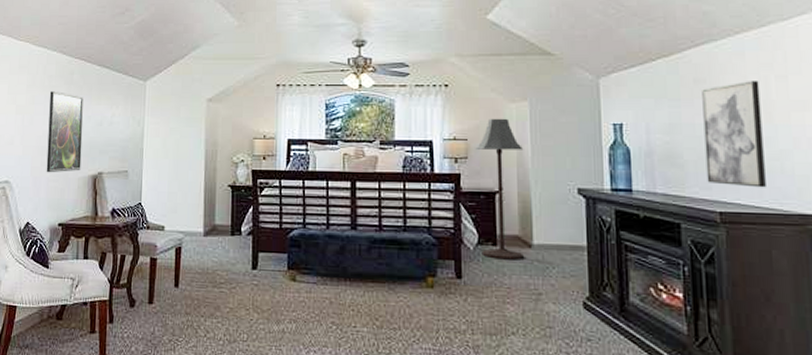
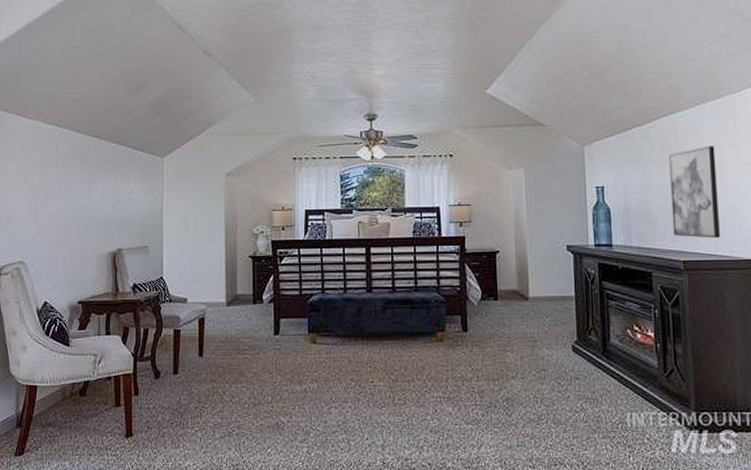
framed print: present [46,91,84,173] -> none [63,169,100,252]
floor lamp: present [475,118,524,260] -> none [478,184,521,312]

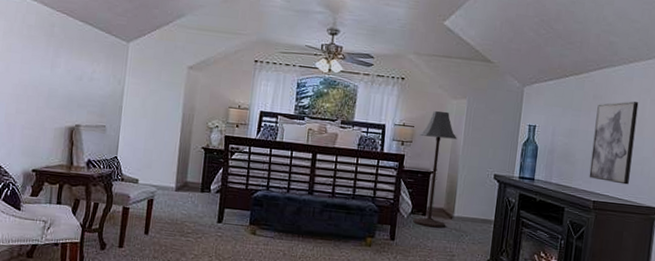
floor lamp: none [478,184,521,312] -> present [413,111,457,228]

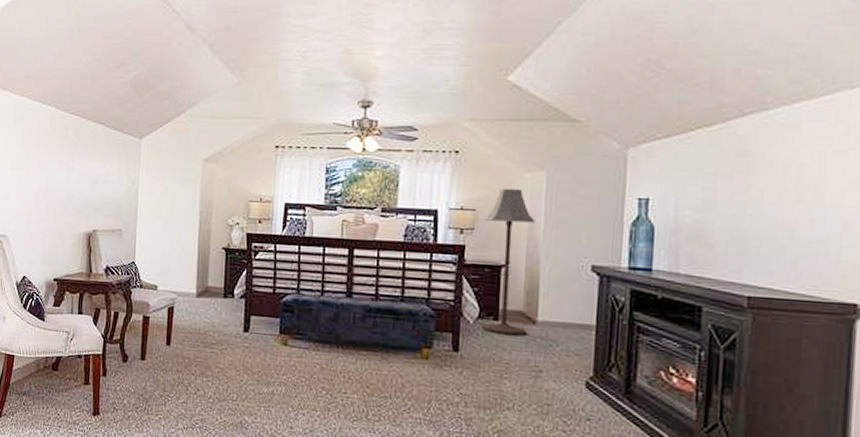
wall art: present [589,101,639,185] -> none [738,156,813,273]

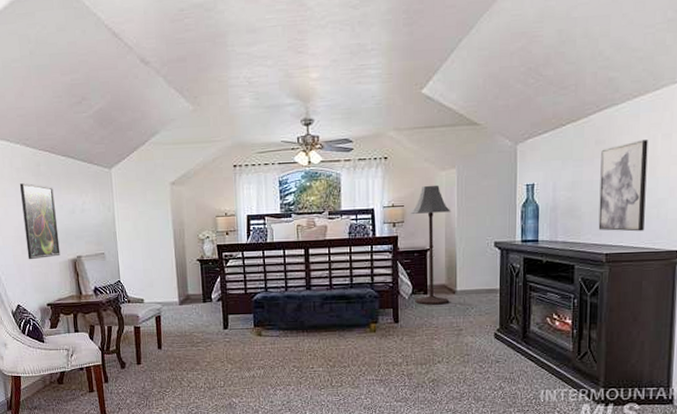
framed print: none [41,147,78,229] -> present [20,183,61,260]
wall art: none [738,156,813,273] -> present [598,140,648,232]

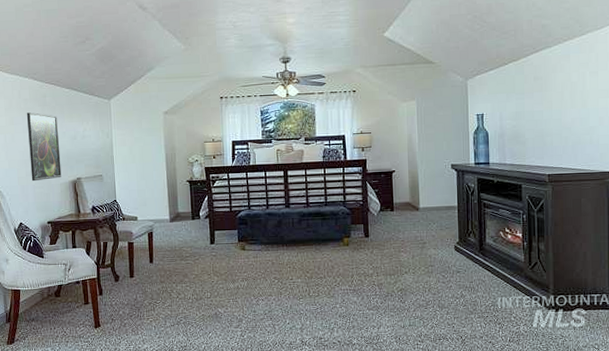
floor lamp: present [410,185,450,305] -> none [377,114,413,221]
wall art: present [598,140,648,232] -> none [539,77,580,155]

